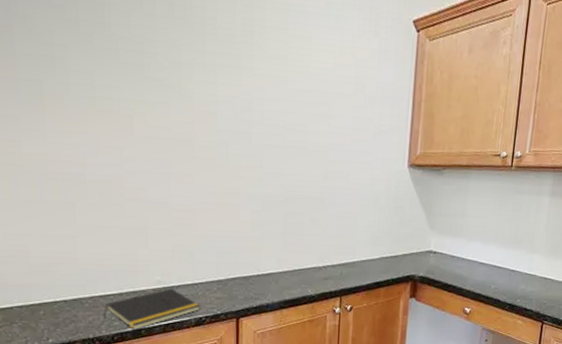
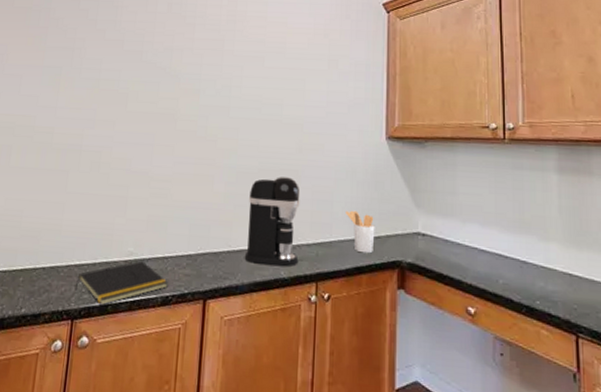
coffee maker: none [273,204,326,286] -> present [244,177,300,267]
utensil holder: none [368,234,394,271] -> present [346,210,375,254]

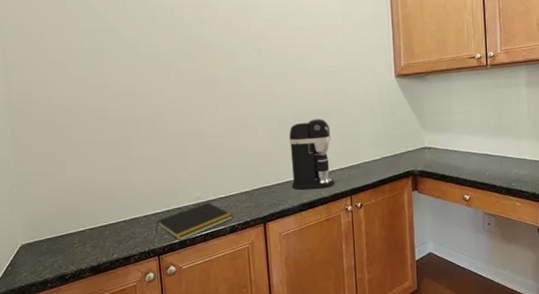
utensil holder: present [346,210,375,254] -> none [368,137,393,169]

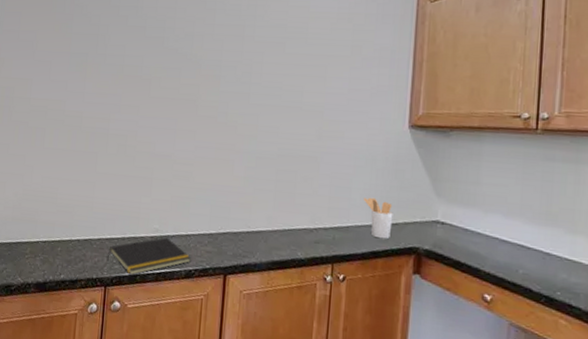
coffee maker: present [289,119,335,190] -> none [263,163,319,249]
utensil holder: none [368,137,393,169] -> present [364,197,393,240]

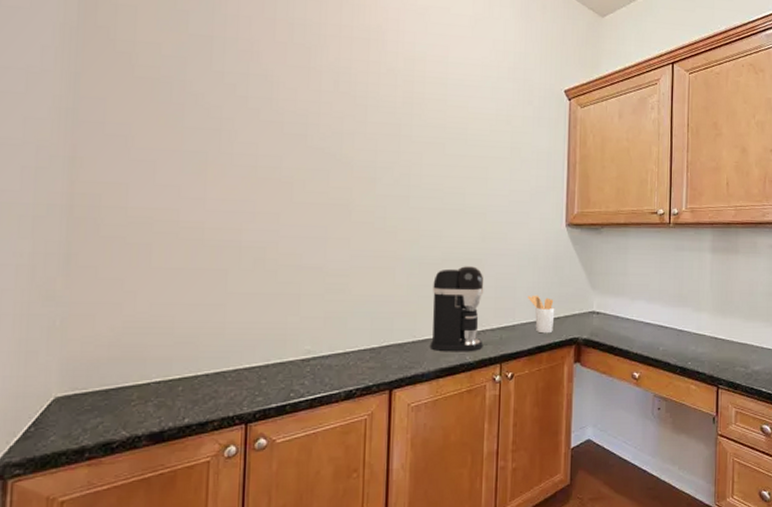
notepad: present [106,237,191,275] -> none [246,358,351,406]
coffee maker: none [263,163,319,249] -> present [429,266,484,352]

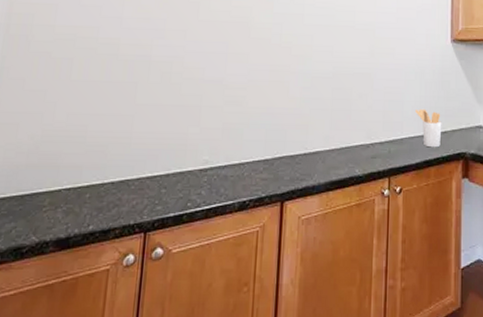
coffee maker: present [429,266,484,352] -> none [320,80,373,165]

